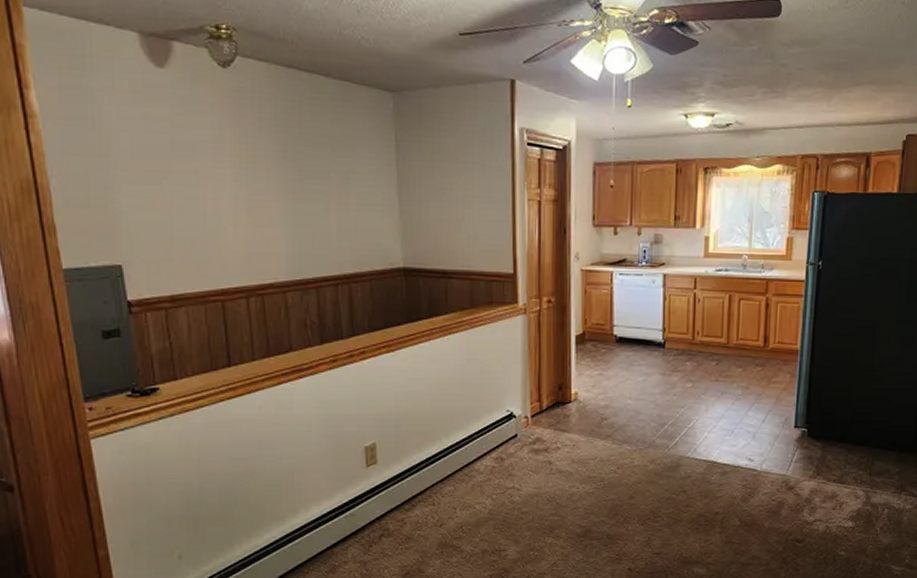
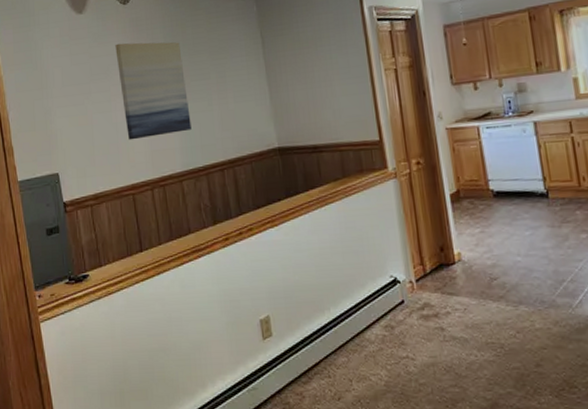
wall art: none [208,116,302,237] -> present [115,42,192,140]

